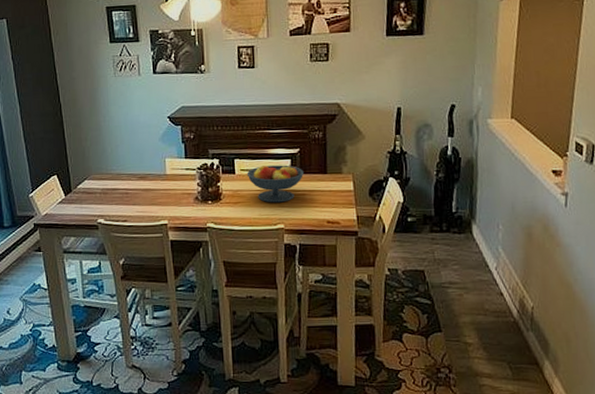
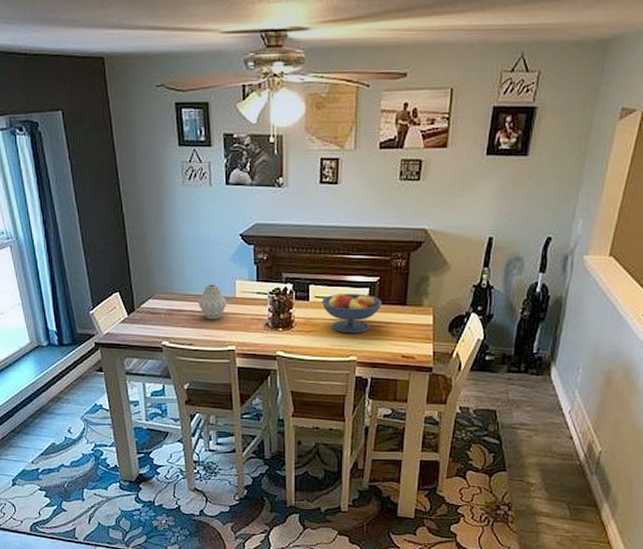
vase: none [131,163,158,196] -> present [198,284,227,320]

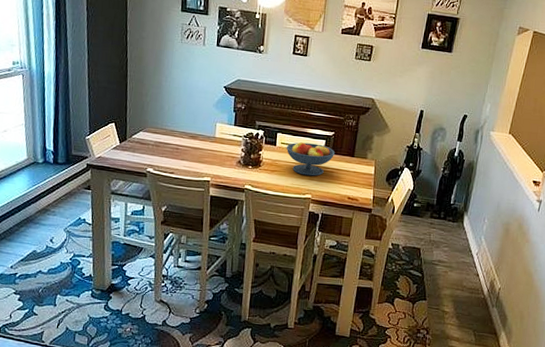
vase: present [198,284,227,320] -> none [182,124,207,154]

